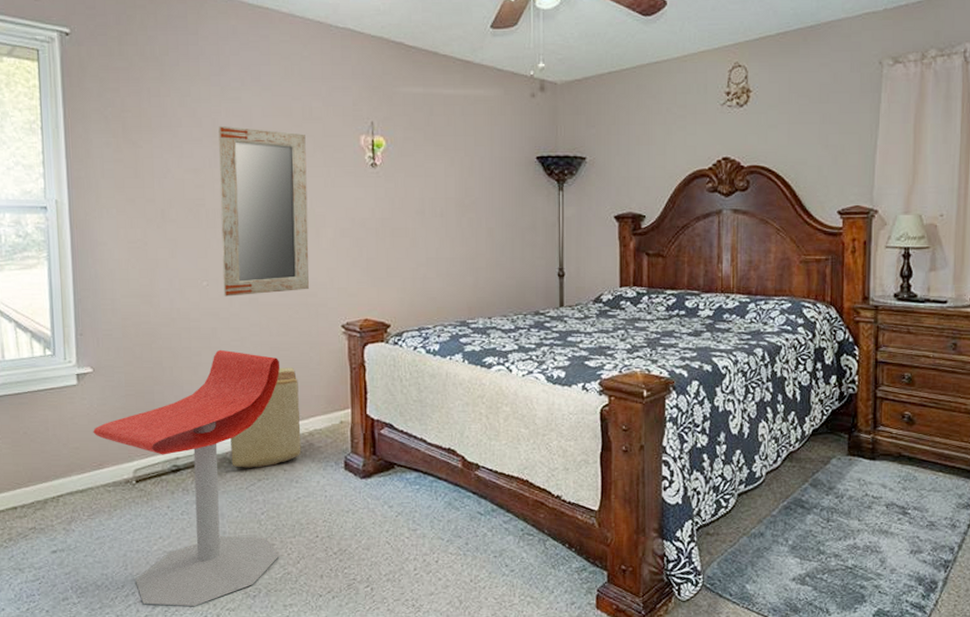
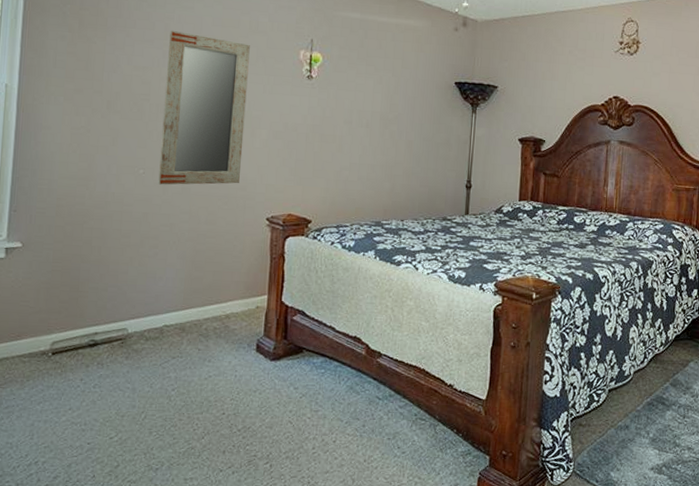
stool: present [93,349,281,606] -> none [15,233,205,477]
cardboard box: present [231,367,301,468] -> none [148,253,221,346]

